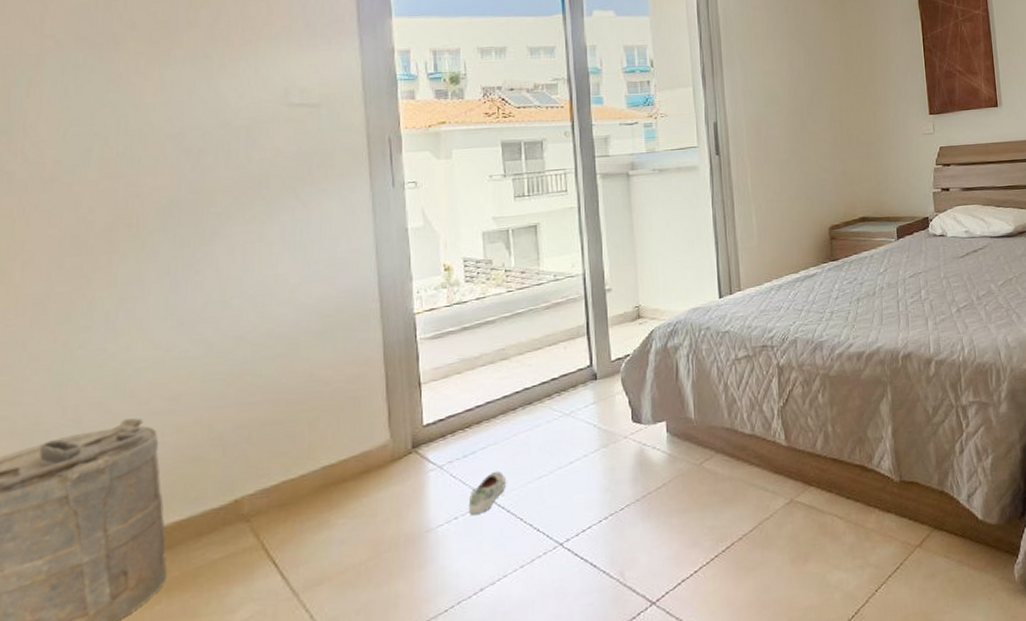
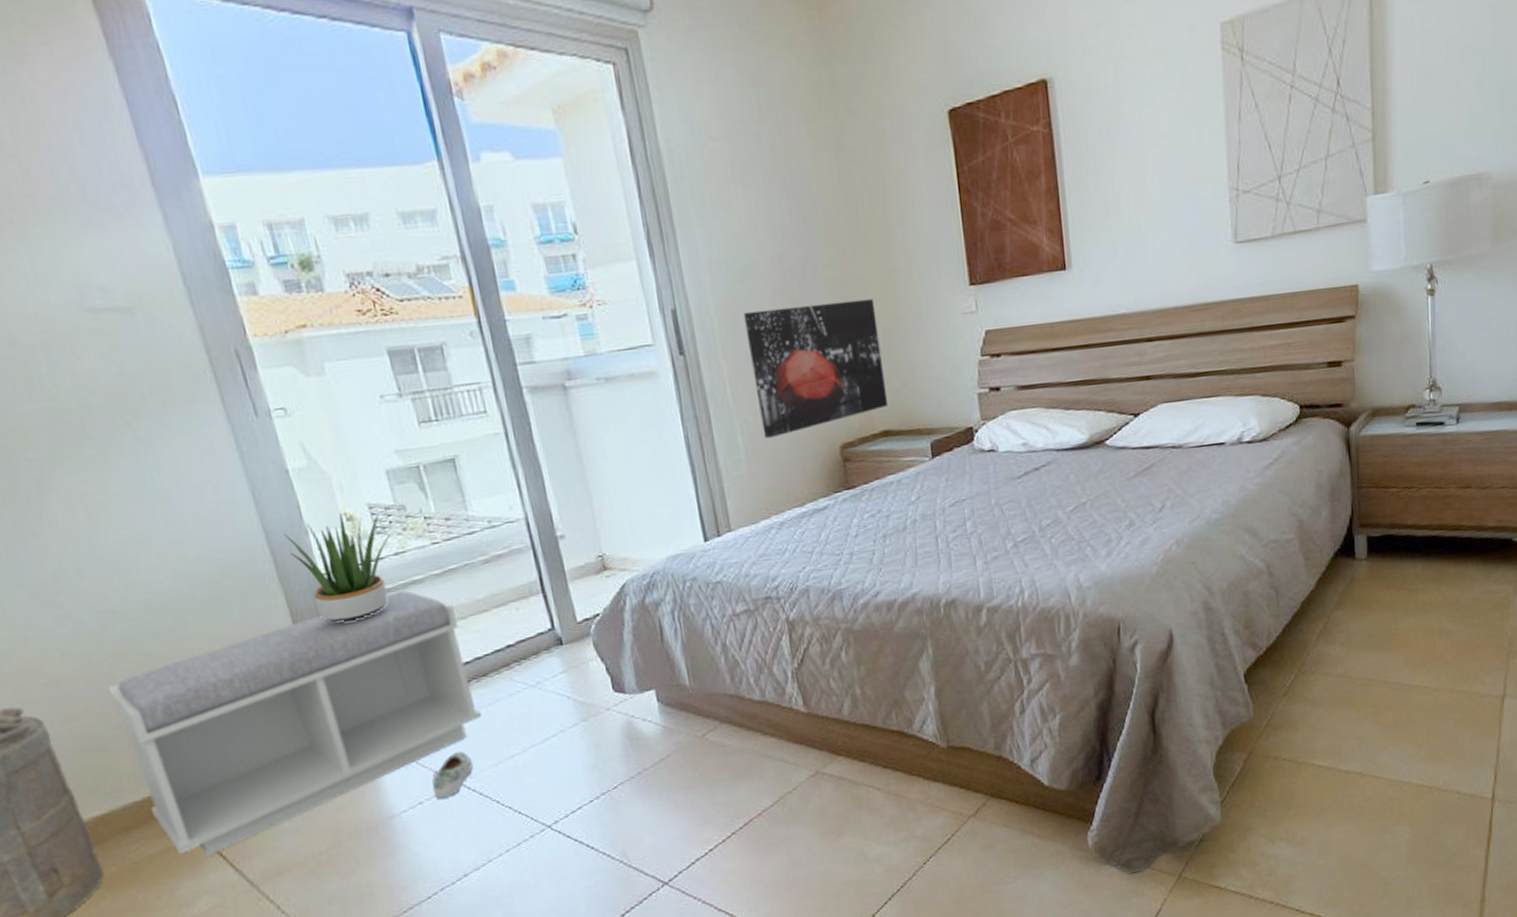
bench: none [218,329,521,563] -> present [107,590,481,856]
potted plant: none [393,264,476,354] -> present [284,512,390,623]
wall art: none [765,120,867,220] -> present [743,298,889,439]

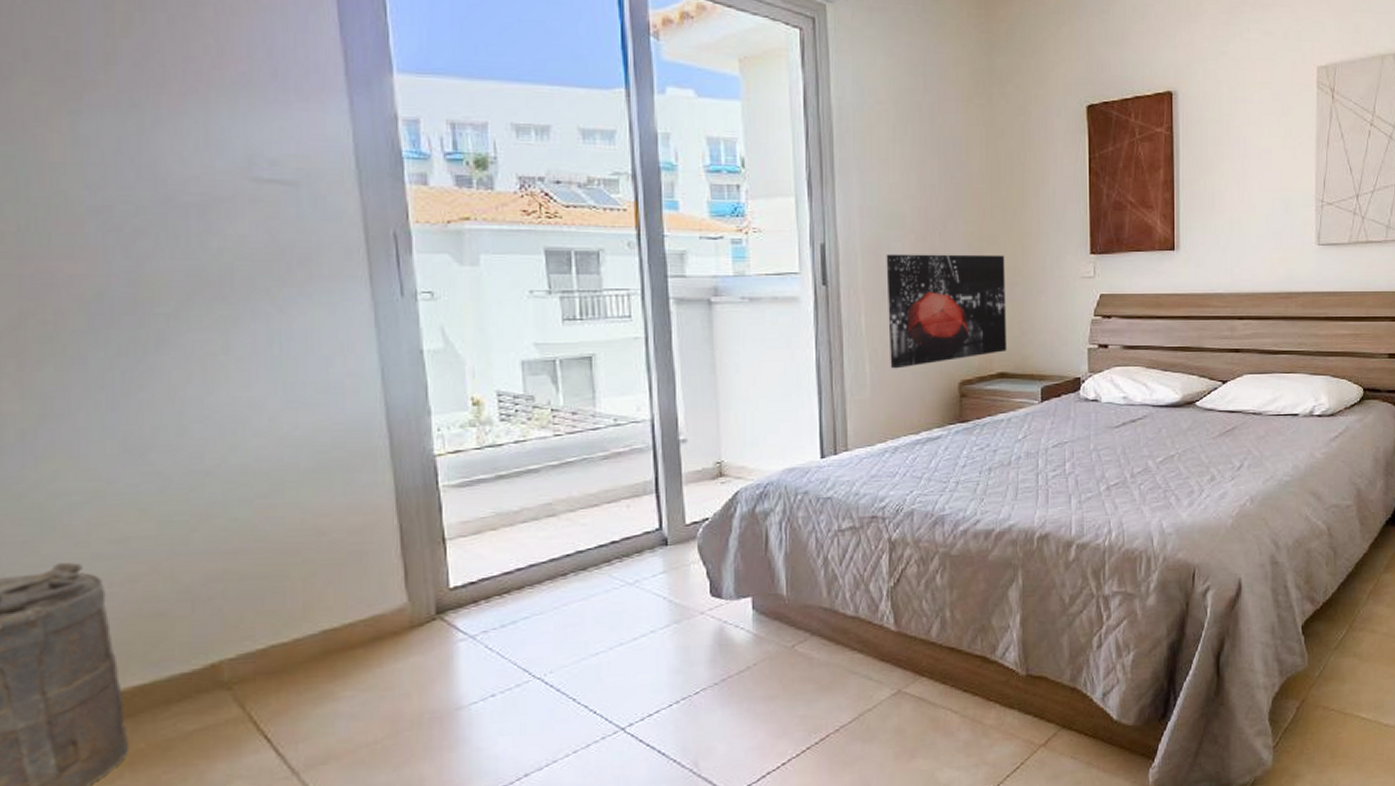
bench: present [107,590,481,856] -> none [182,479,573,737]
potted plant: present [284,512,390,623] -> none [406,397,514,504]
shoe: present [432,751,473,799] -> none [508,644,554,693]

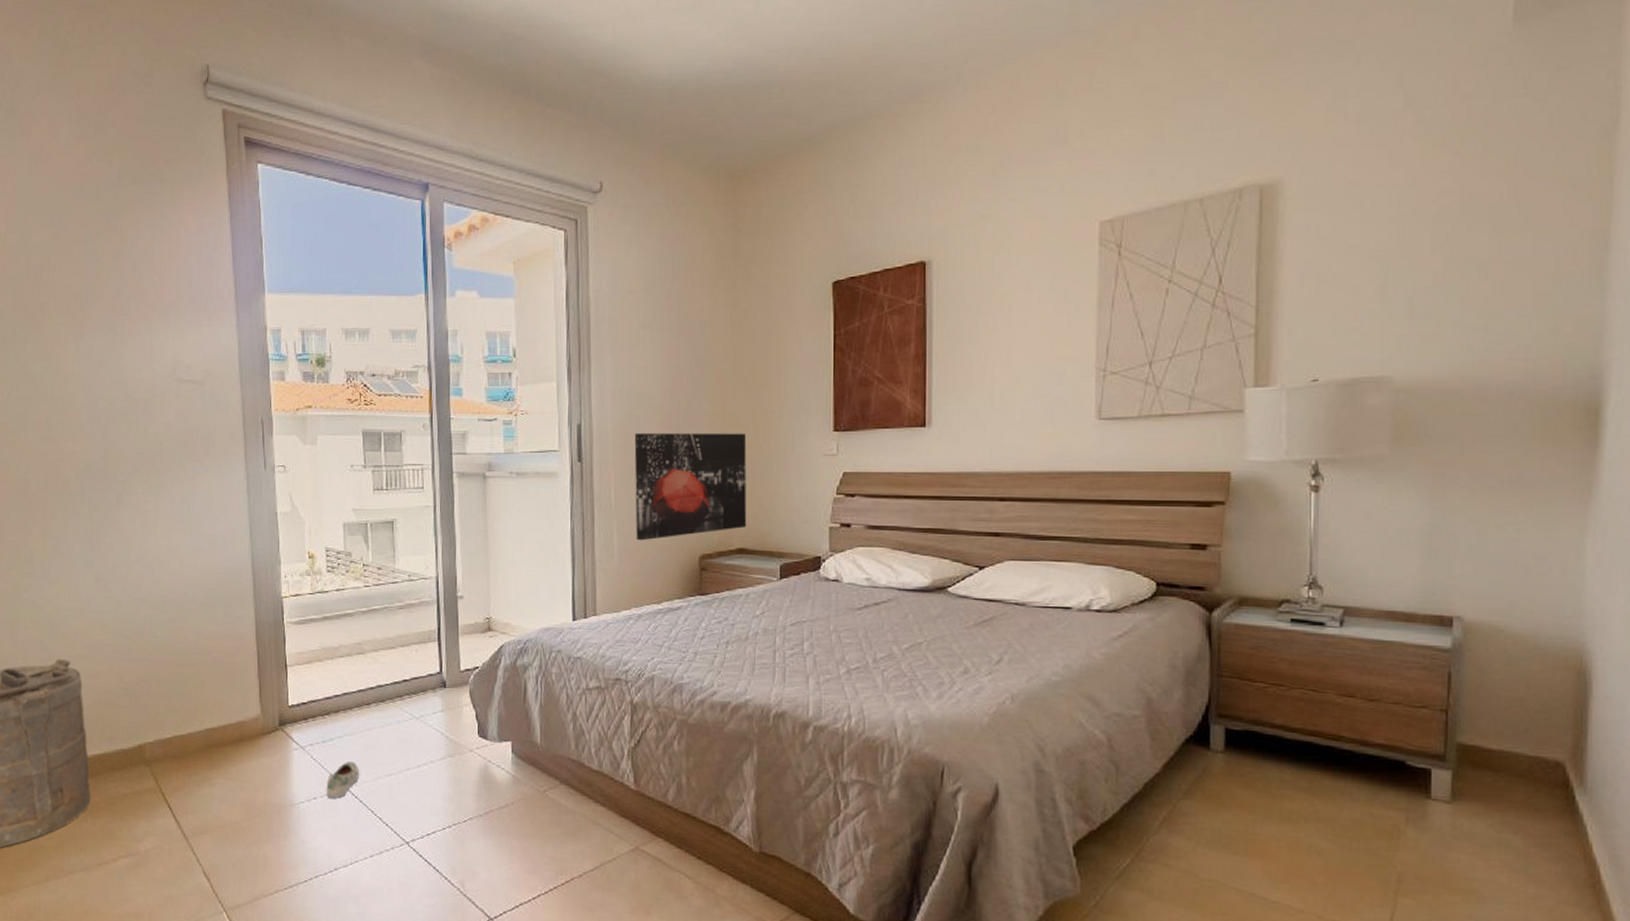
shoe: none [508,644,554,693] -> present [326,761,359,798]

